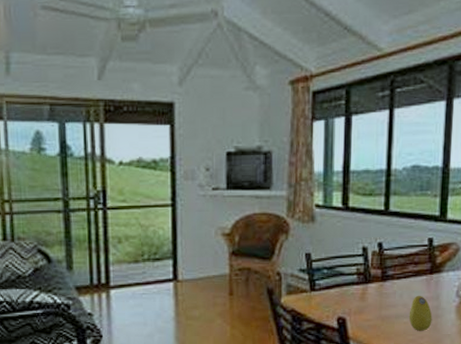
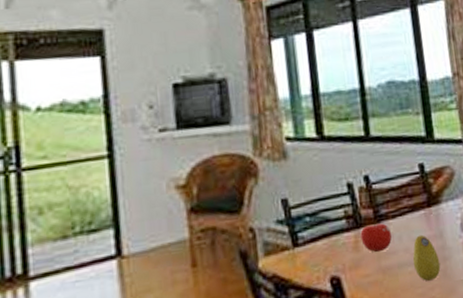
fruit: none [367,279,394,304] -> present [360,220,392,253]

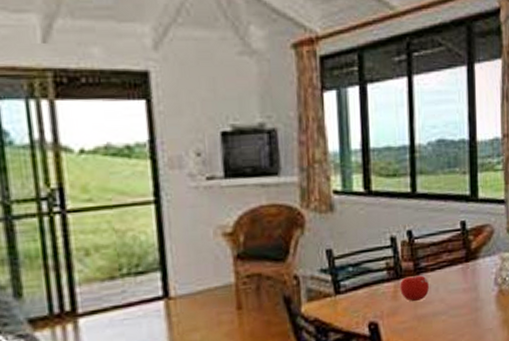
fruit: present [412,234,441,281] -> none [447,287,472,329]

